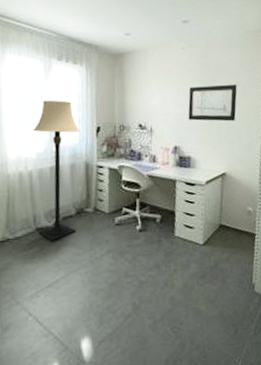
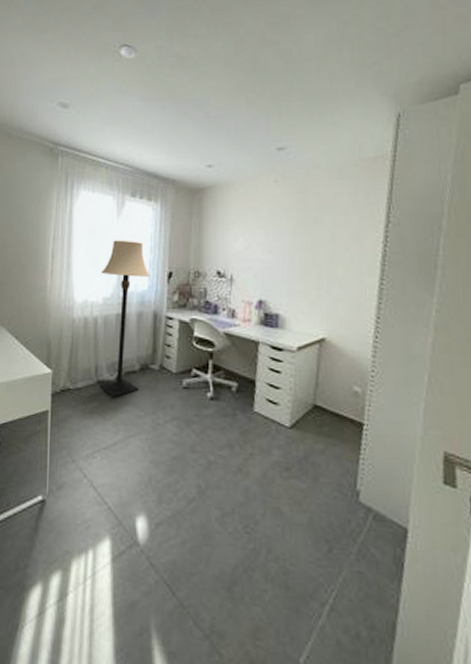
wall art: present [188,84,237,122] -> none [278,225,346,273]

